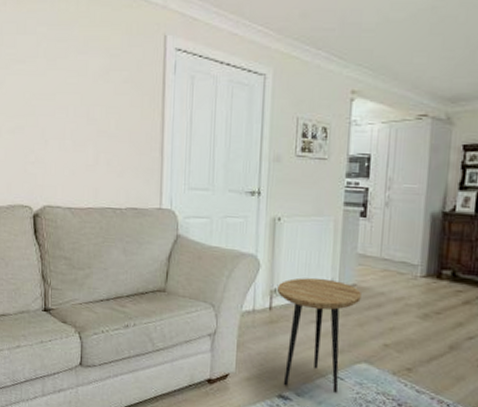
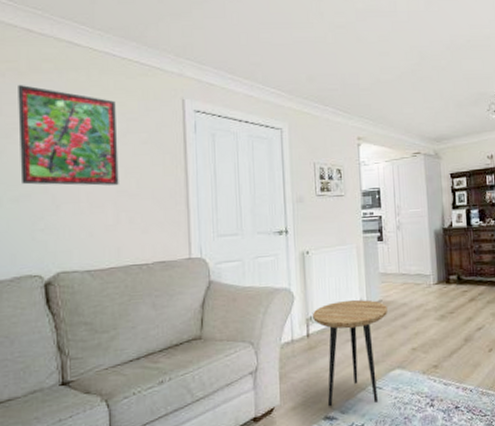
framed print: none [16,15,101,124] -> present [18,85,119,186]

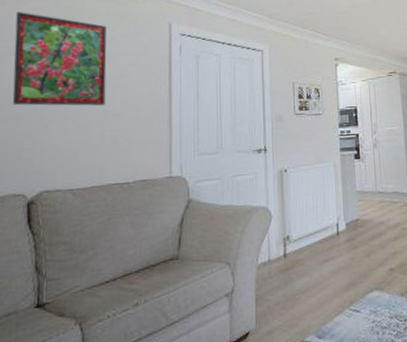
side table: present [313,299,387,407] -> none [290,218,365,332]

